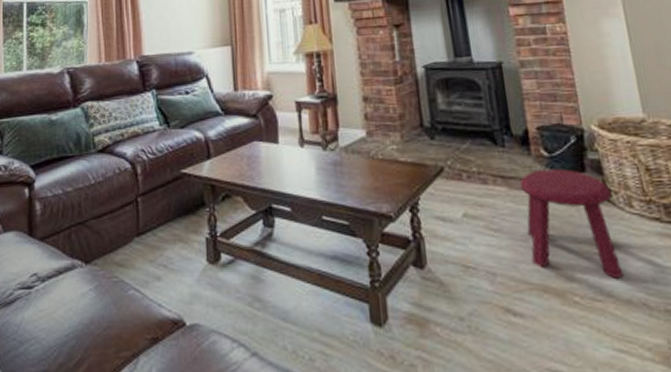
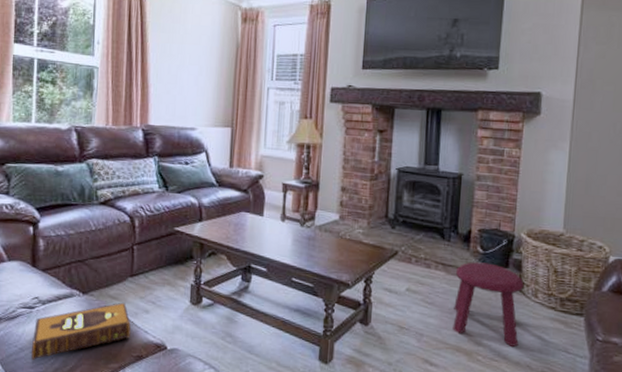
hardback book: none [32,269,142,357] -> present [31,302,131,361]

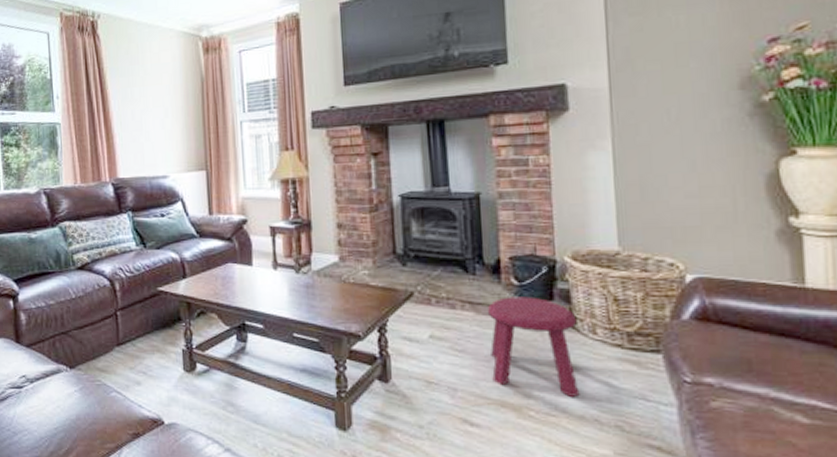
hardback book: present [31,302,131,361] -> none [24,375,124,445]

